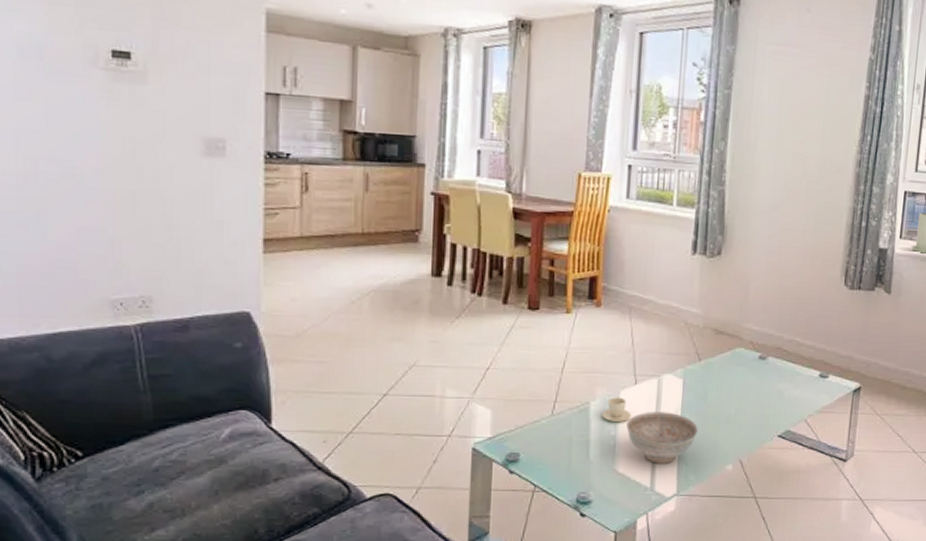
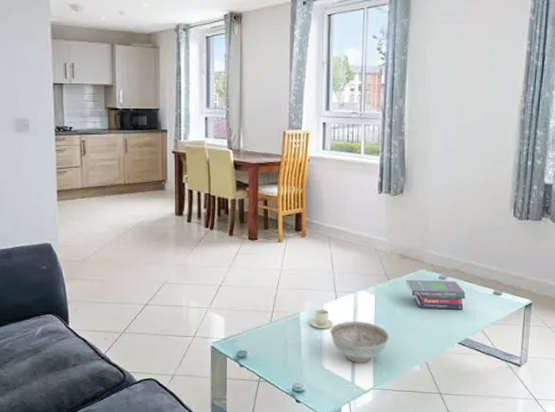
books: none [720,360,788,396] -> present [405,280,466,310]

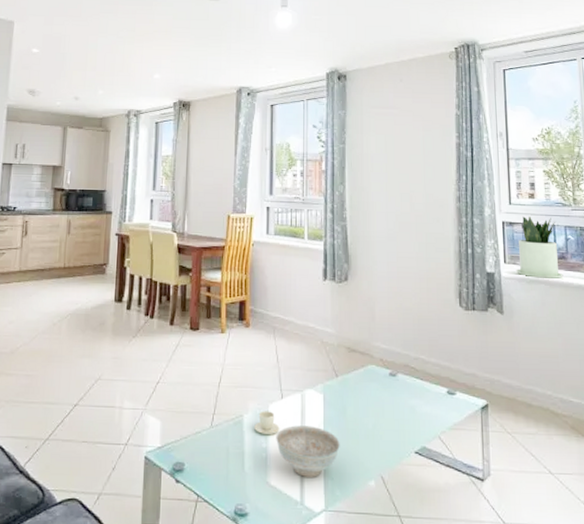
books: present [405,280,466,310] -> none [355,377,418,412]

